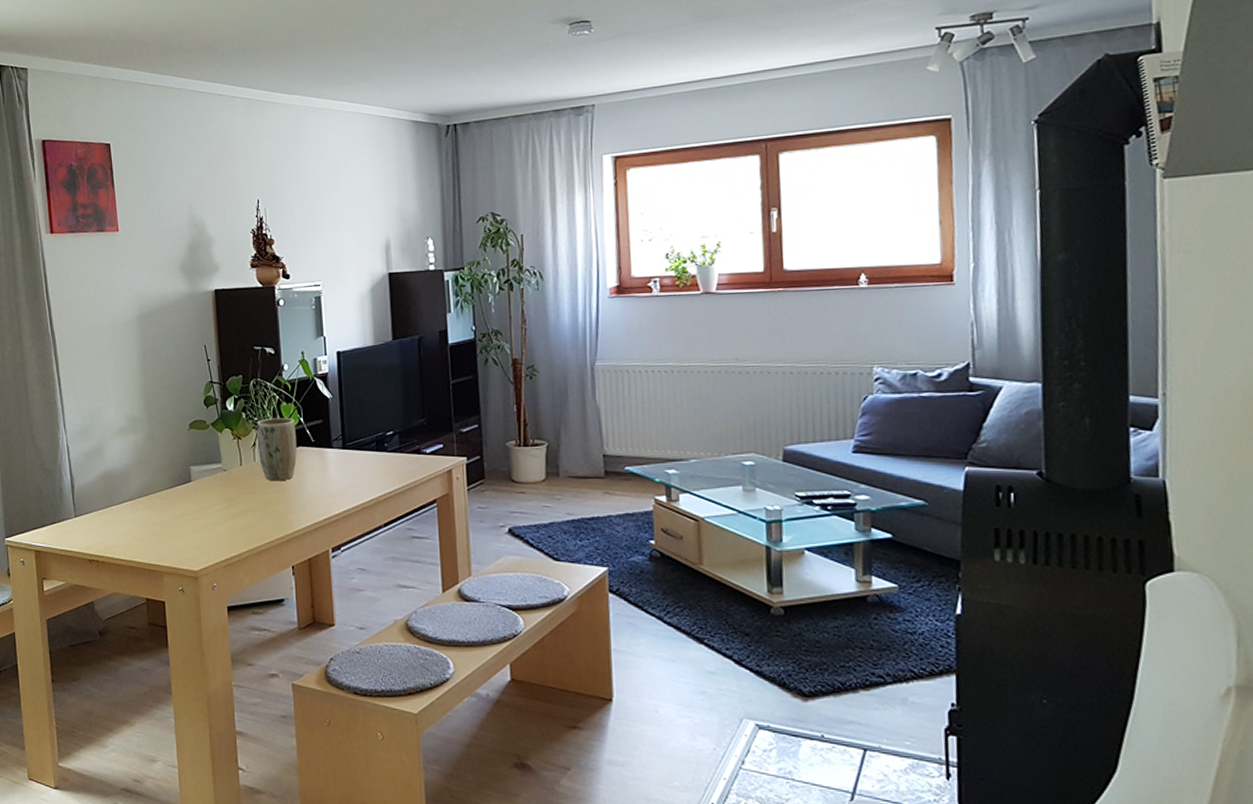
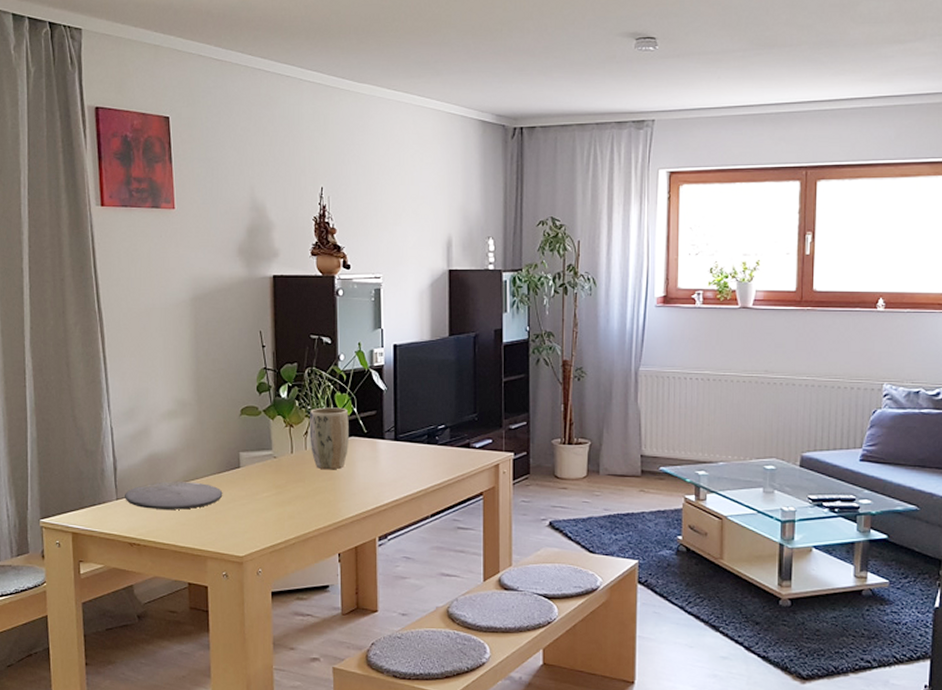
plate: none [83,497,176,525] -> present [125,481,223,510]

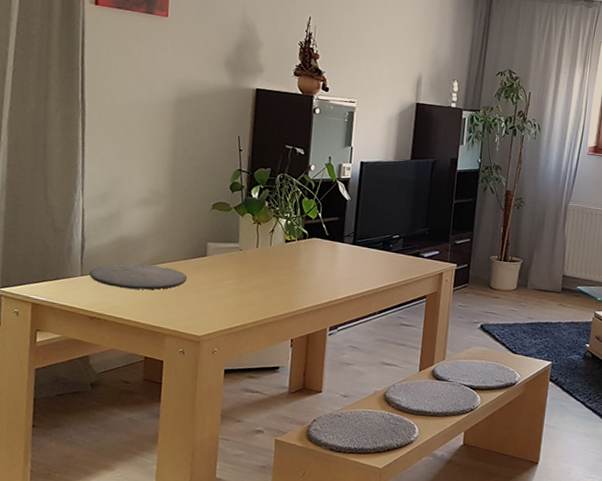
plant pot: present [310,407,349,470] -> none [275,210,314,266]

